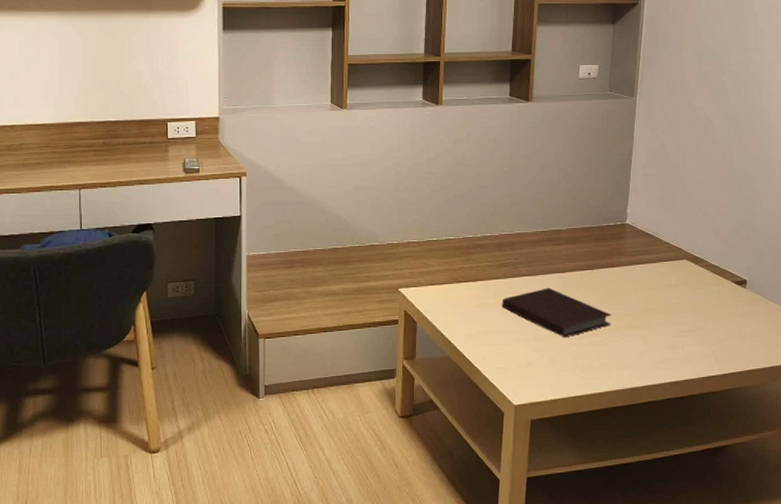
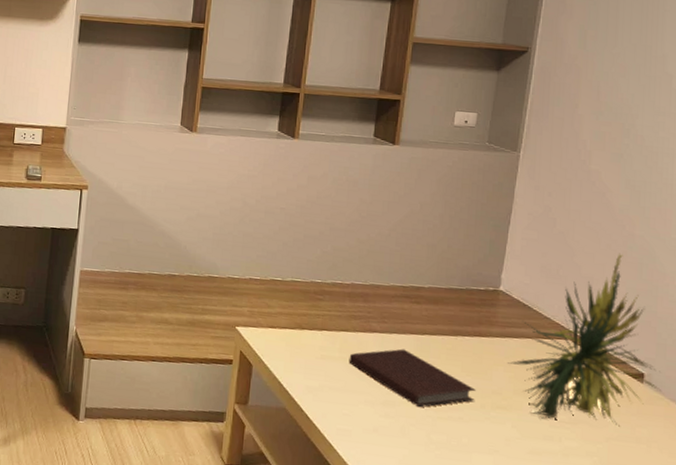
plant: none [637,178,760,331] -> present [508,253,661,427]

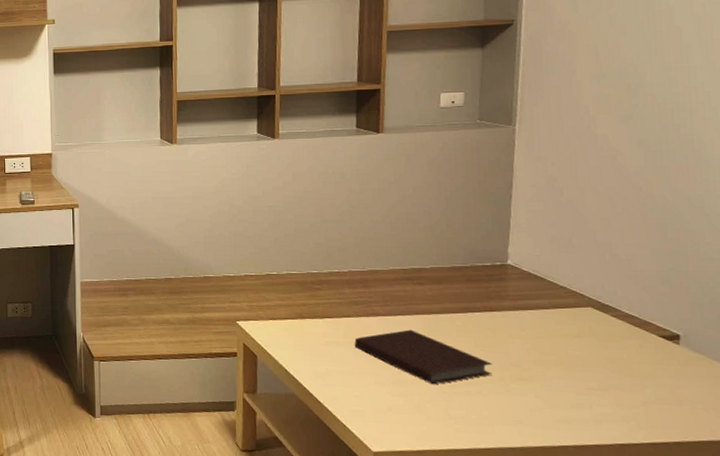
plant: present [508,253,661,427] -> none [524,215,701,390]

